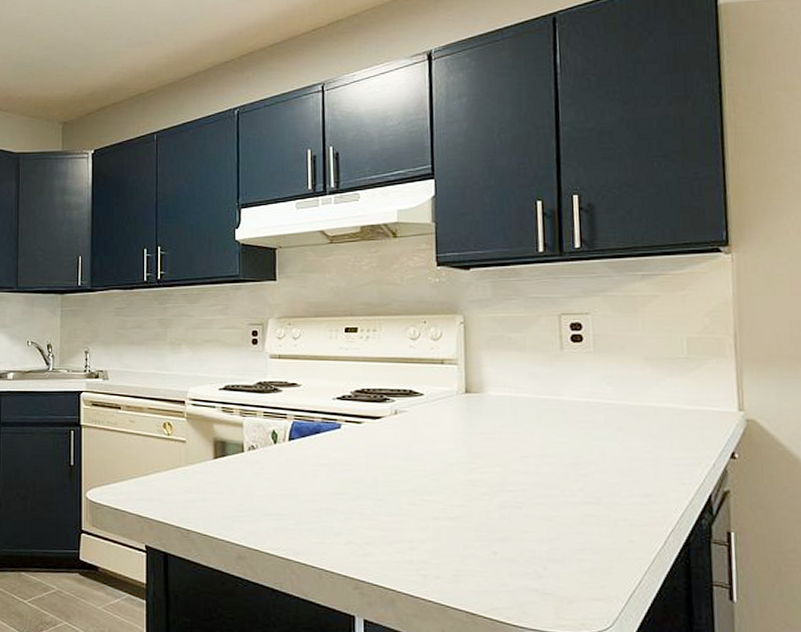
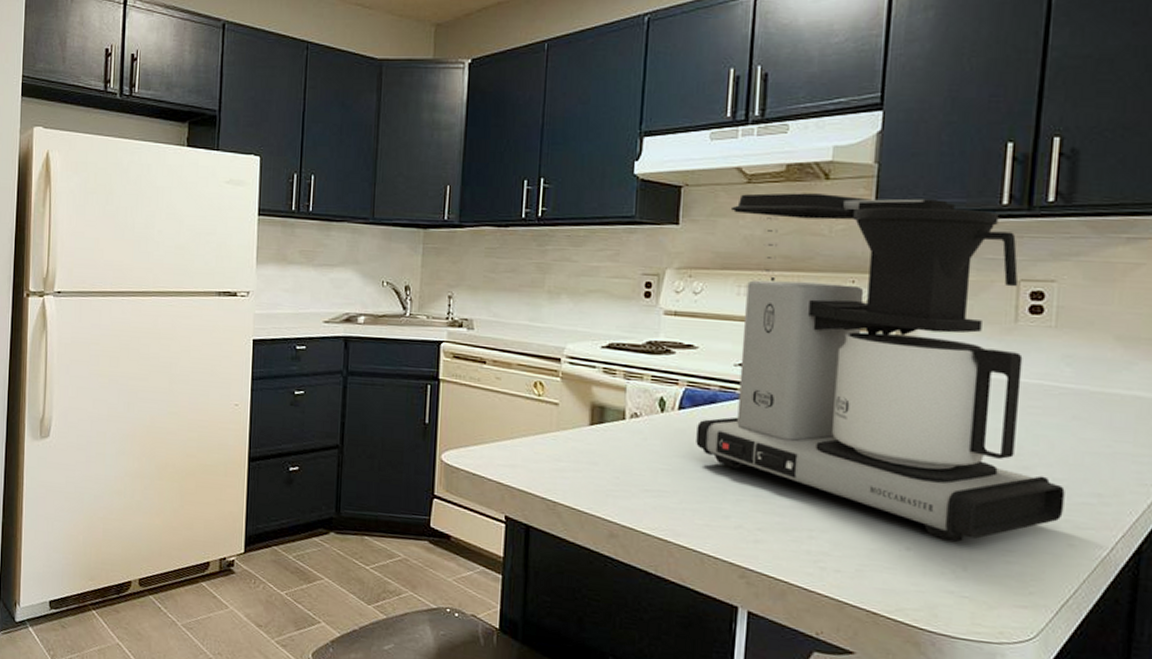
coffee maker: none [306,249,621,545] -> present [696,193,1065,543]

